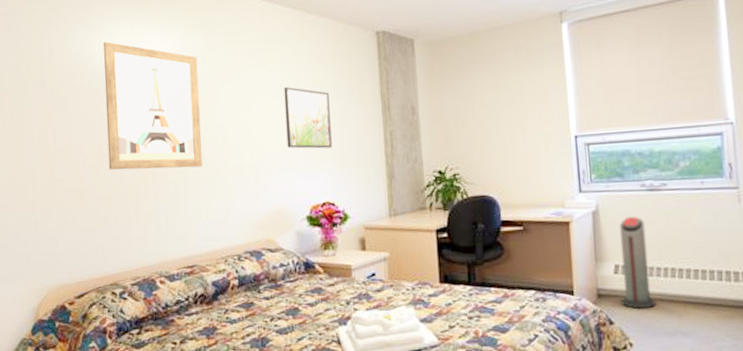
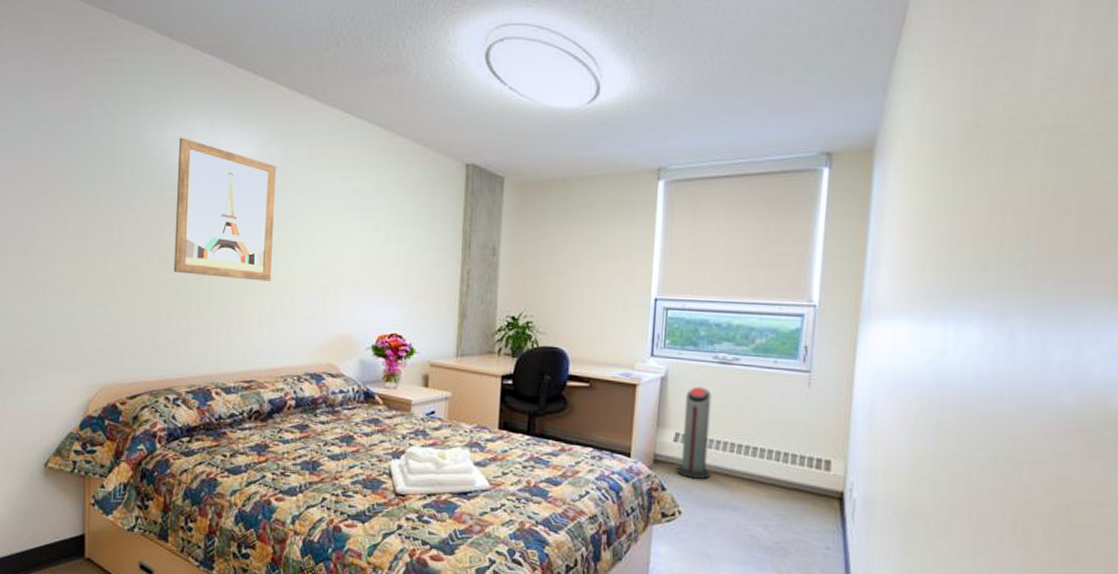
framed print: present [284,87,332,149] -> none [360,210,409,279]

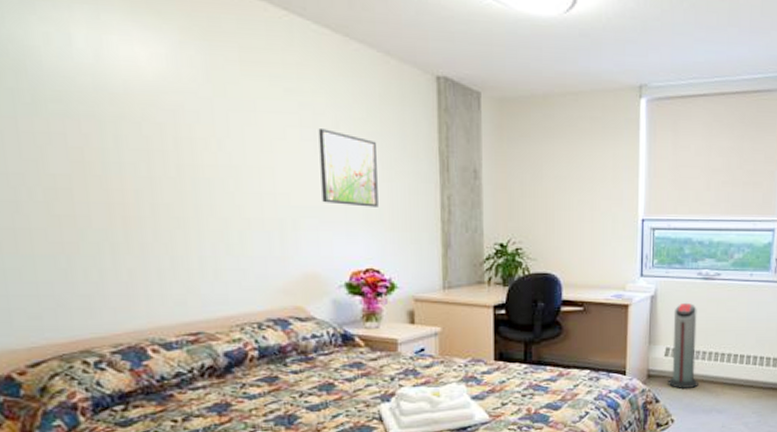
wall art: present [173,137,277,281] -> none [51,31,208,215]
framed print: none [360,210,409,279] -> present [318,129,378,207]

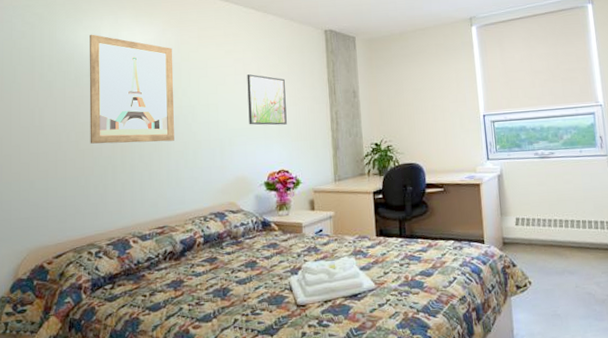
wall art: none [51,31,208,215] -> present [89,34,174,144]
air purifier: present [668,302,698,389] -> none [518,178,549,253]

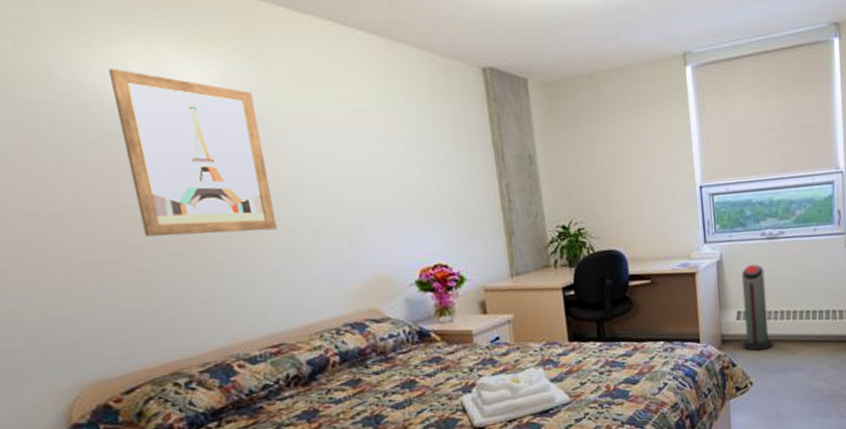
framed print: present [247,74,287,125] -> none [373,132,440,205]
air purifier: none [518,178,549,253] -> present [741,264,773,351]

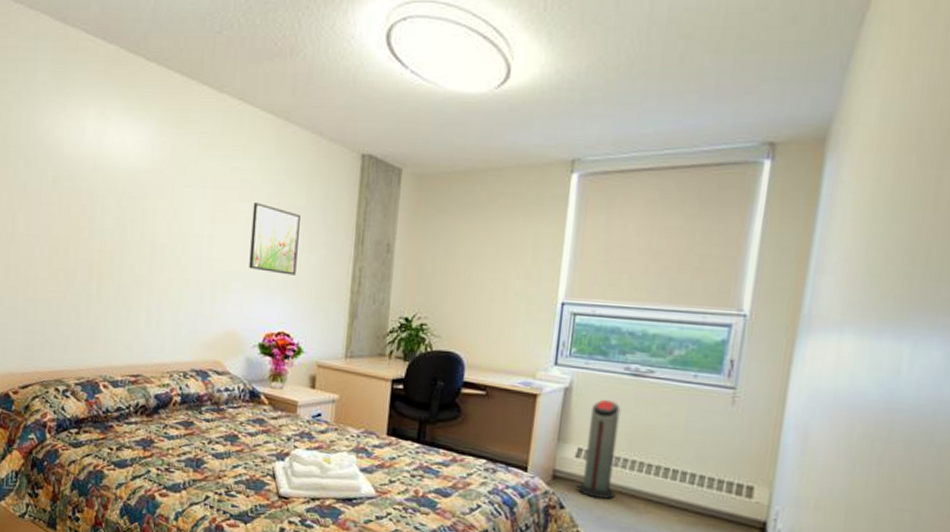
wall art: present [109,68,277,237] -> none [64,126,167,275]
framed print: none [373,132,440,205] -> present [249,203,300,275]

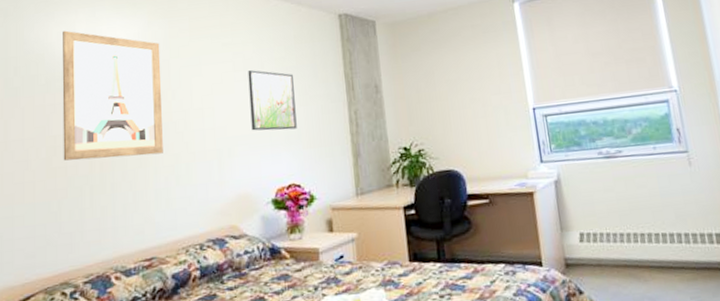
wall art: none [64,126,167,275] -> present [62,30,163,161]
air purifier: present [576,399,621,499] -> none [580,183,623,277]

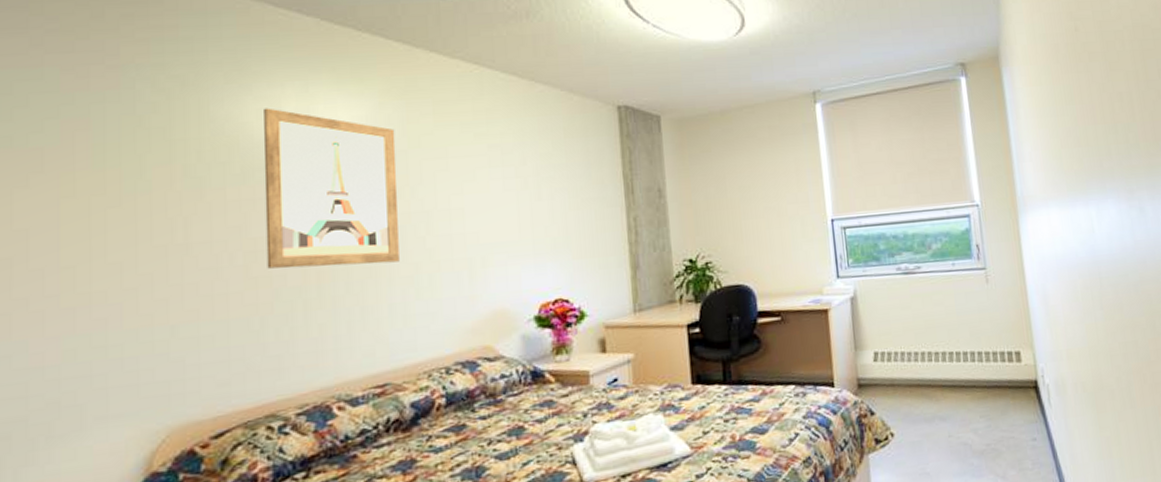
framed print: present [248,70,297,131] -> none [506,166,566,238]

